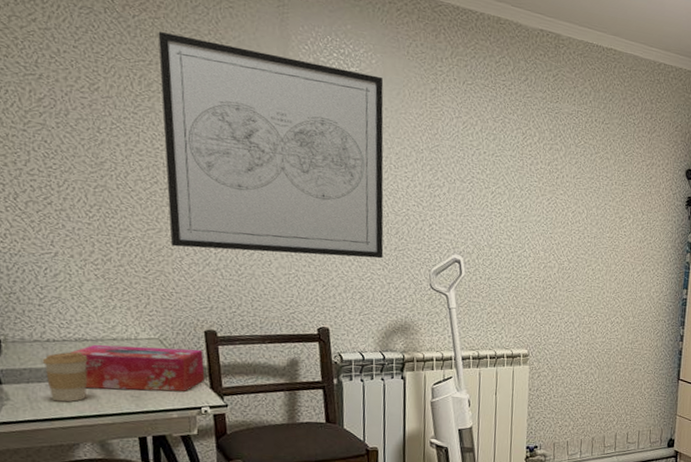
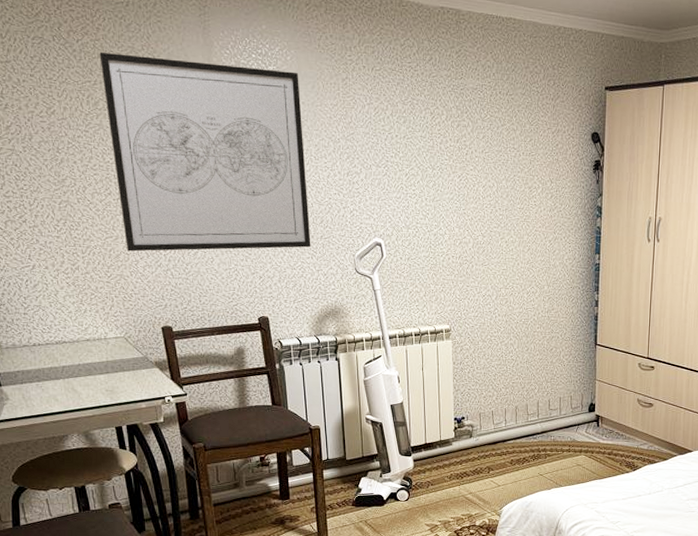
coffee cup: present [42,352,88,402] -> none [31,354,69,399]
tissue box: present [71,344,205,392] -> none [53,344,165,386]

